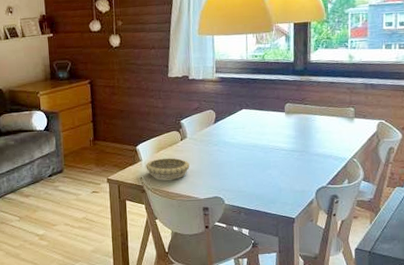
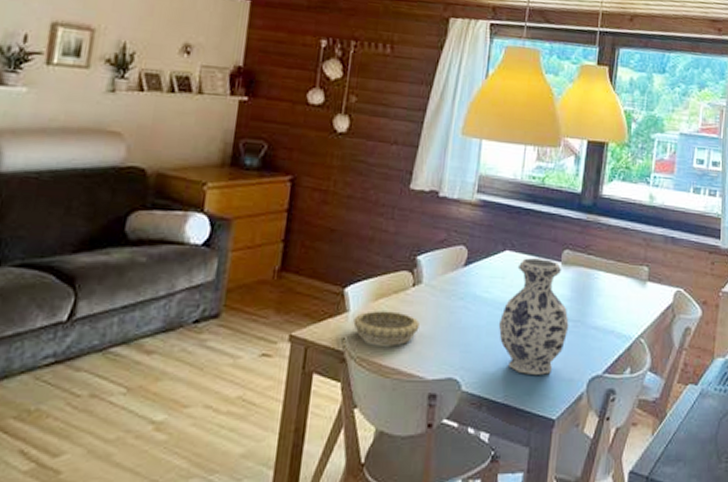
vase: none [244,111,297,190] -> present [498,258,569,375]

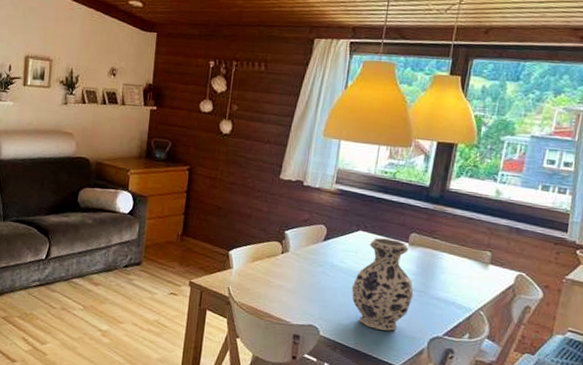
decorative bowl: present [353,310,420,346] -> none [236,269,287,297]

